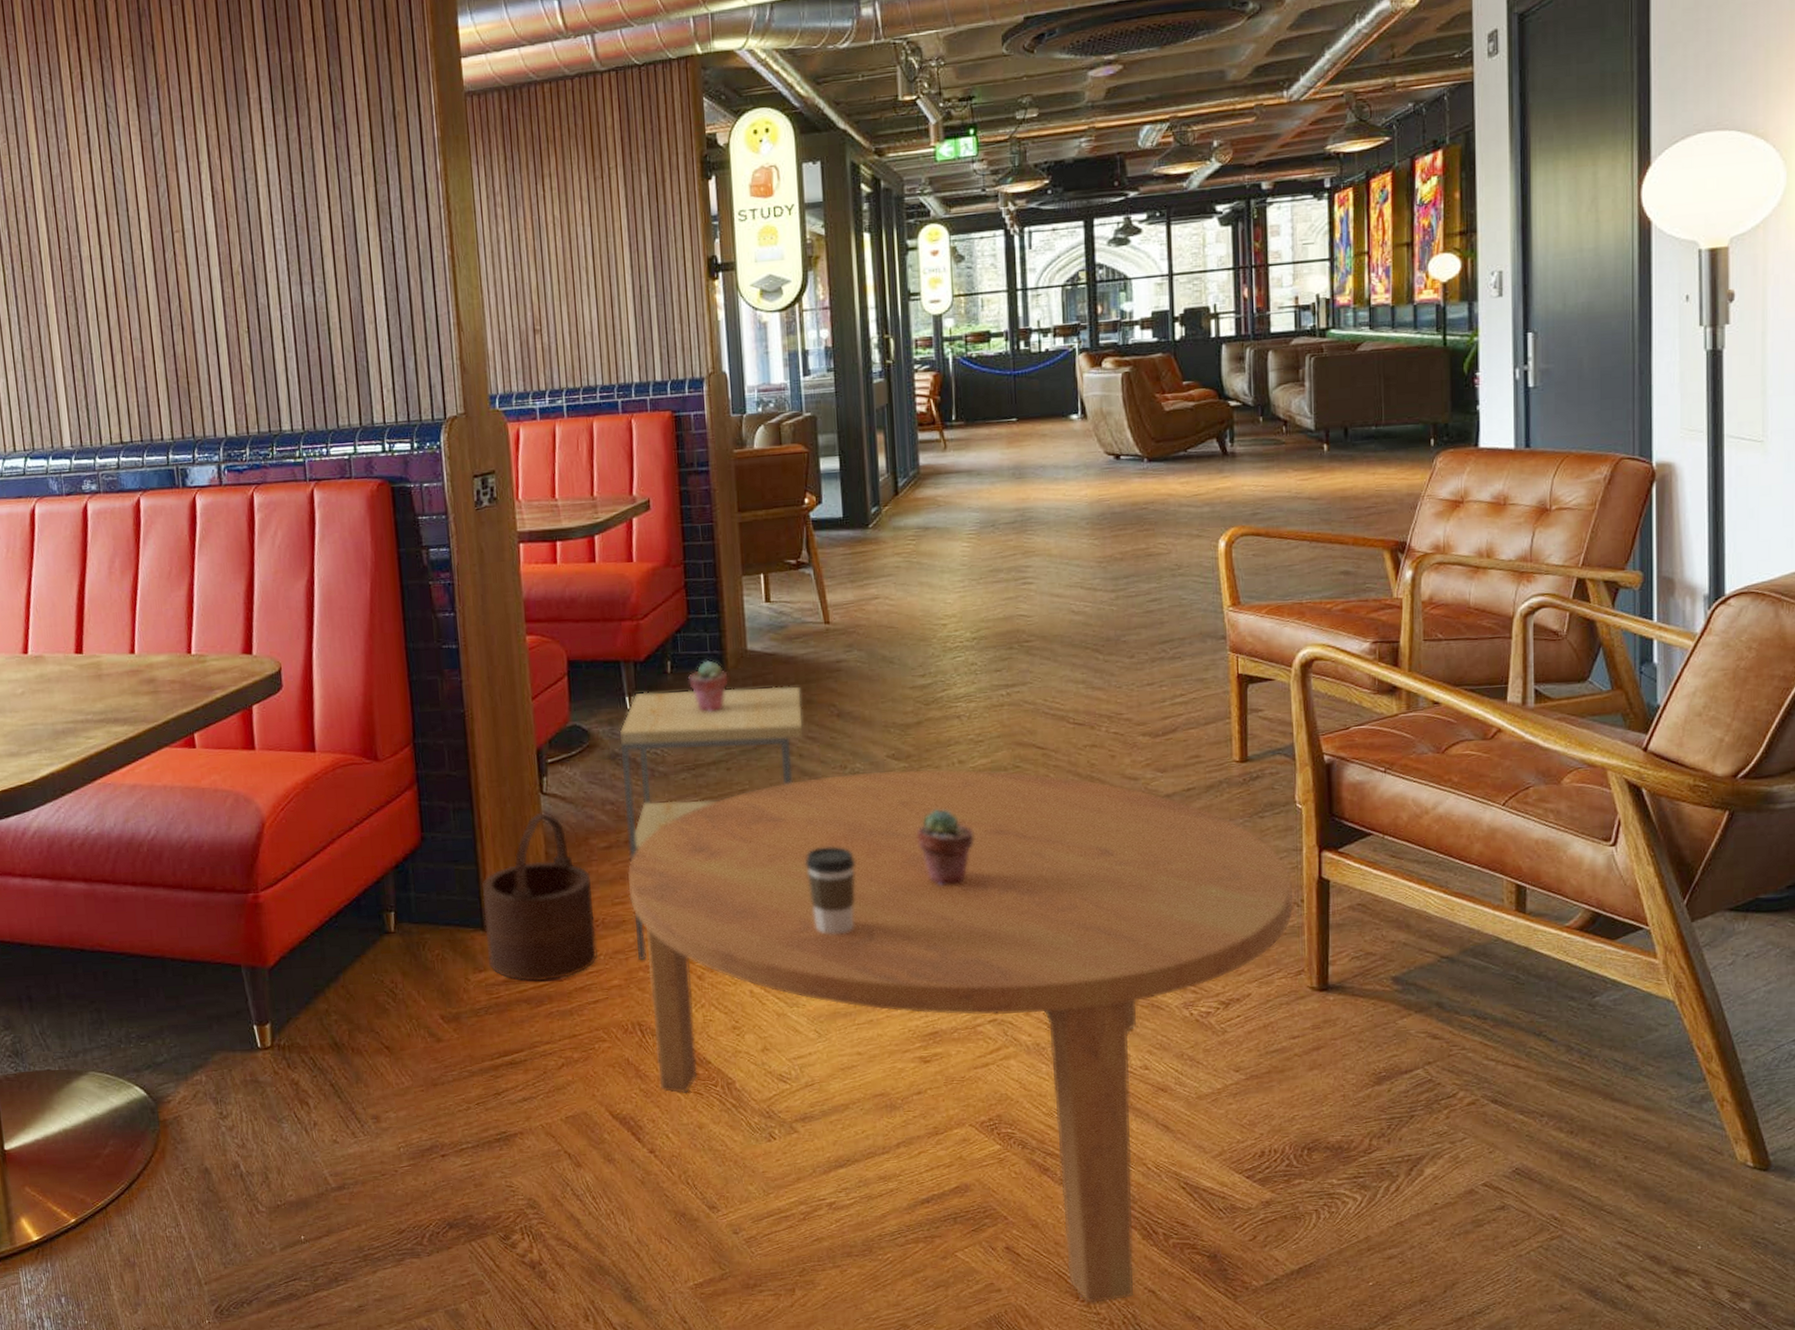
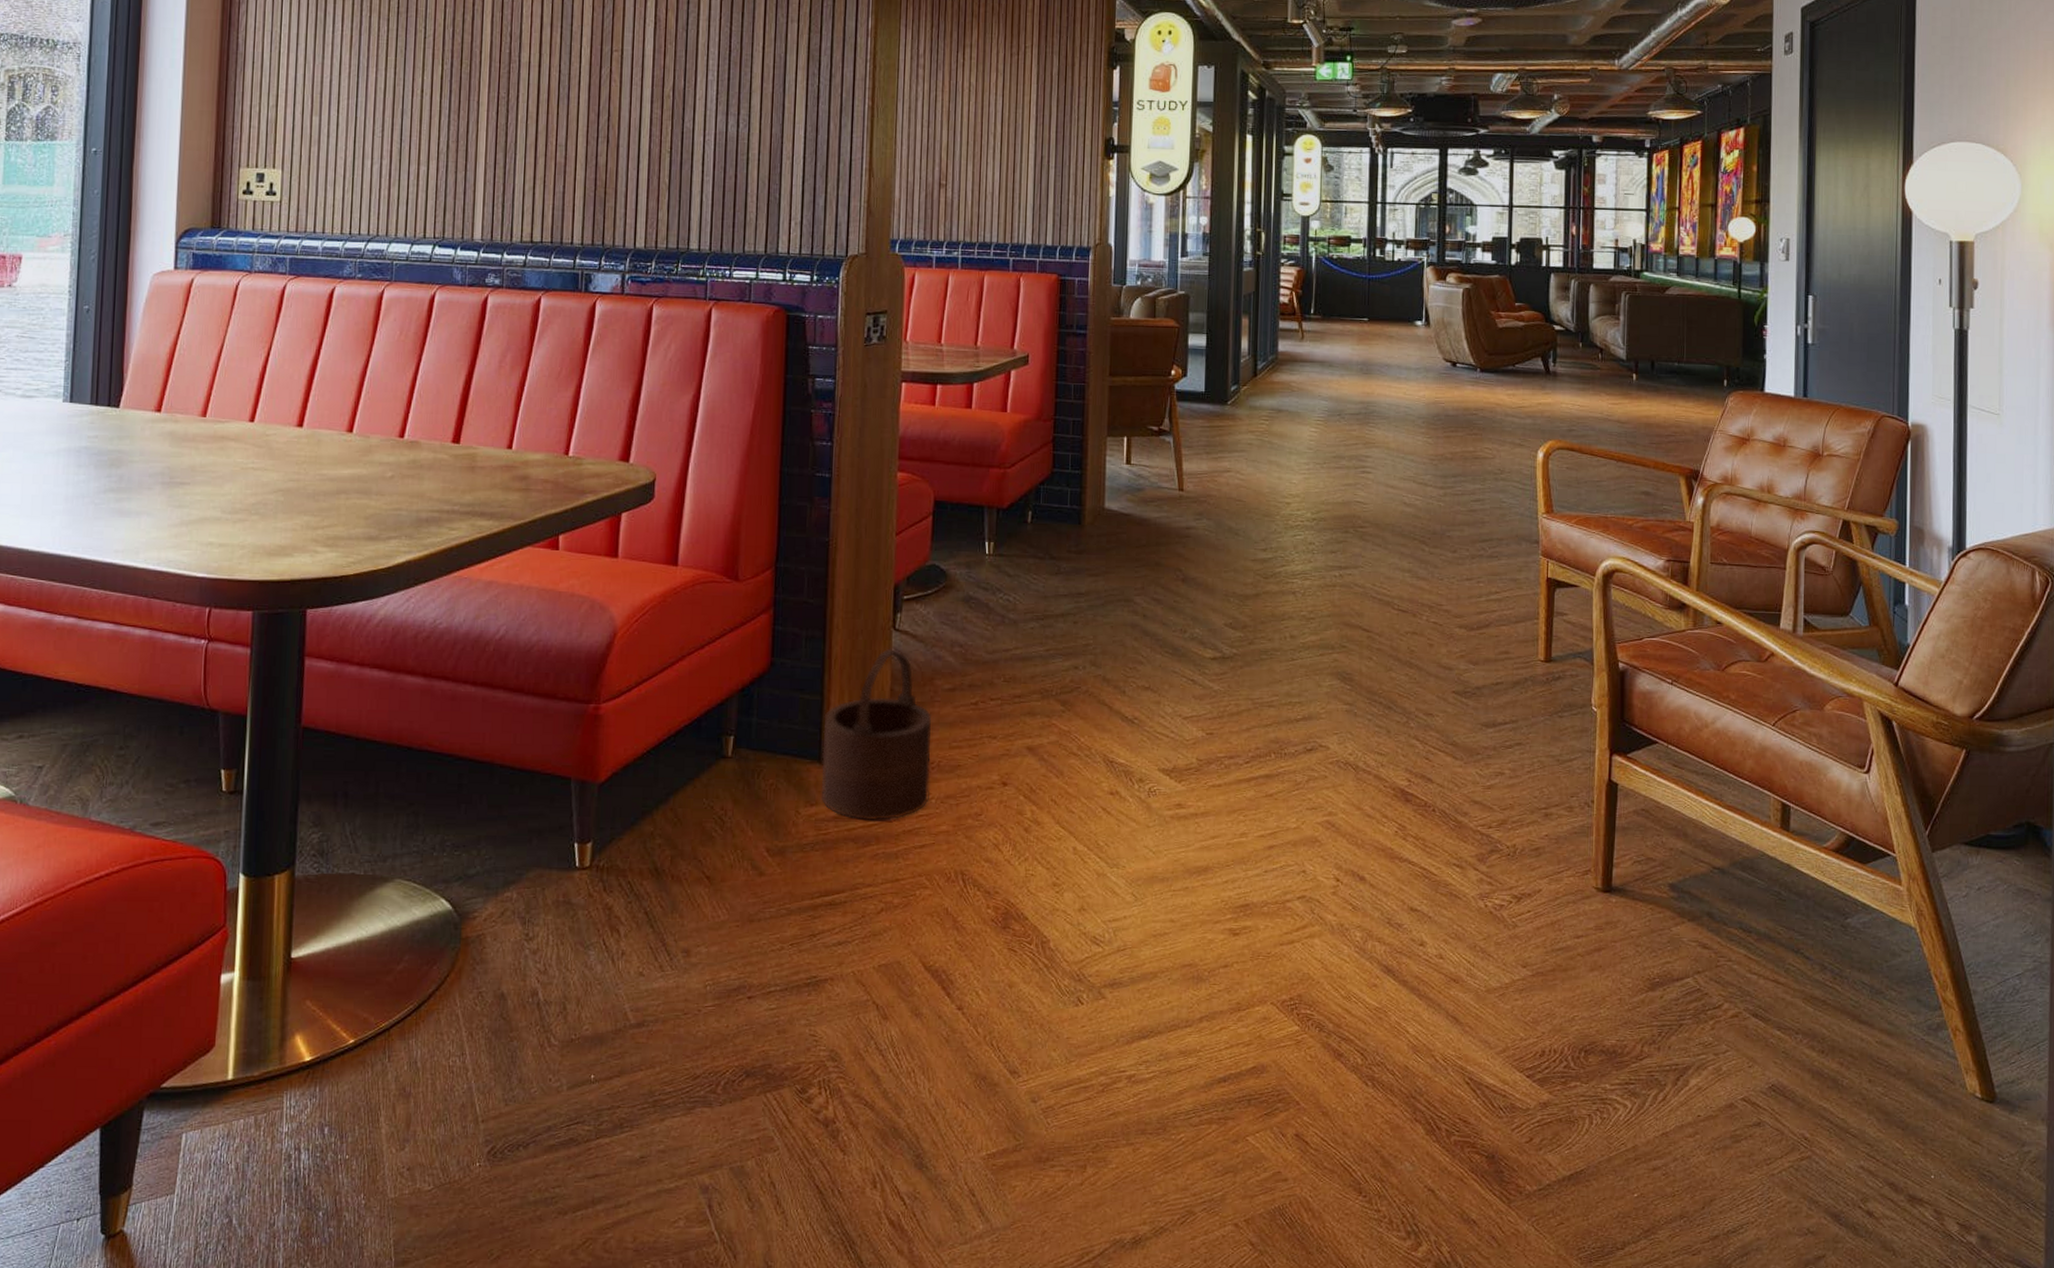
side table: present [620,686,803,961] -> none [969,539,1151,808]
coffee table: present [627,769,1293,1303] -> none [966,638,1584,1199]
potted succulent: present [687,660,728,713] -> none [1046,514,1084,566]
coffee cup: present [806,846,856,934] -> none [1139,708,1186,797]
potted succulent: present [917,809,973,886] -> none [1246,681,1298,758]

